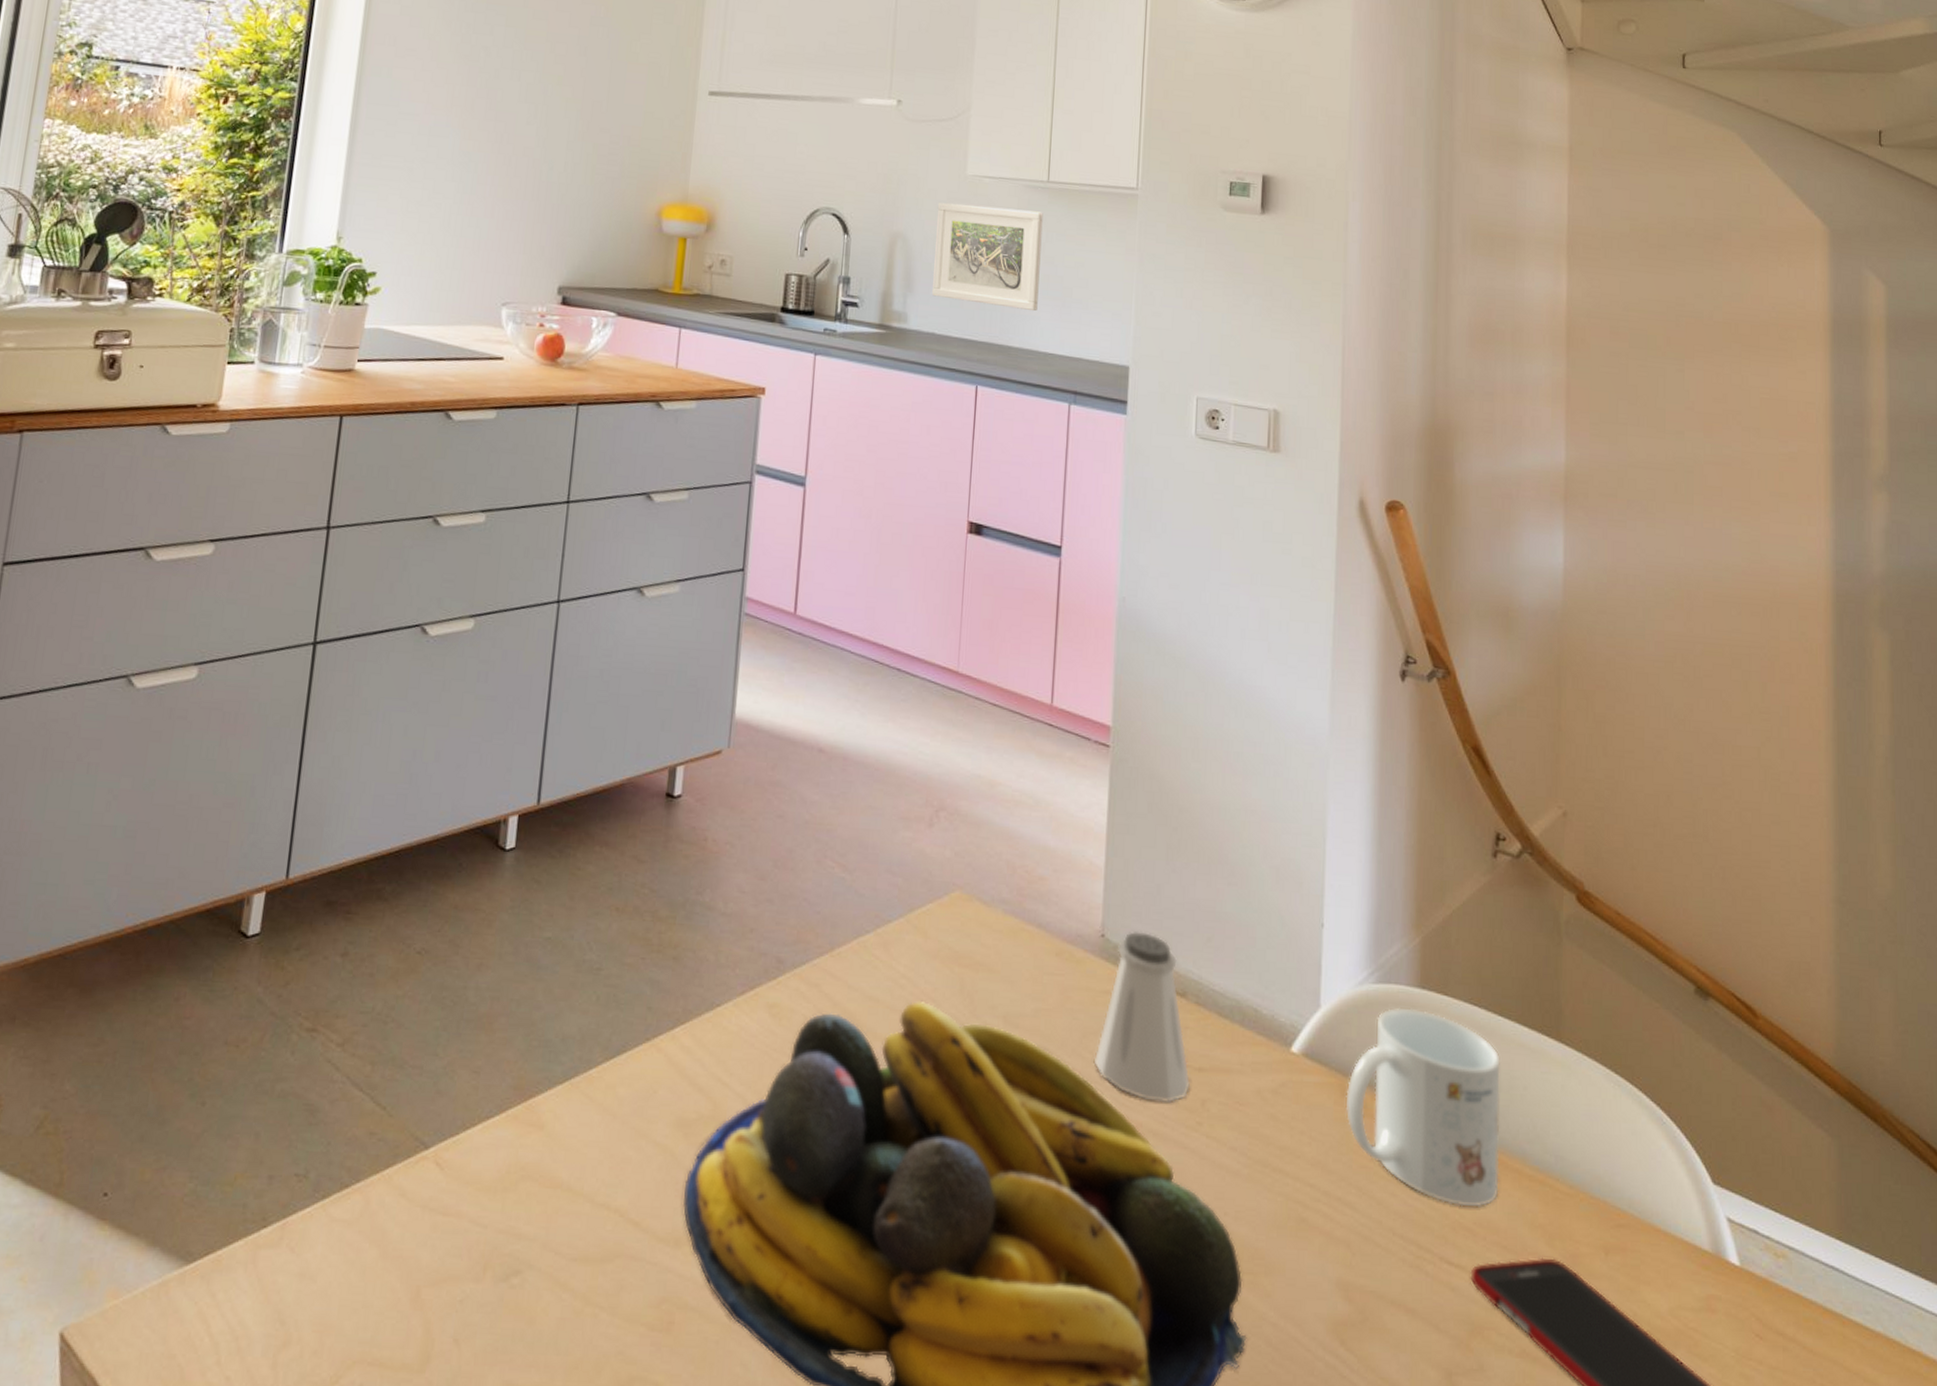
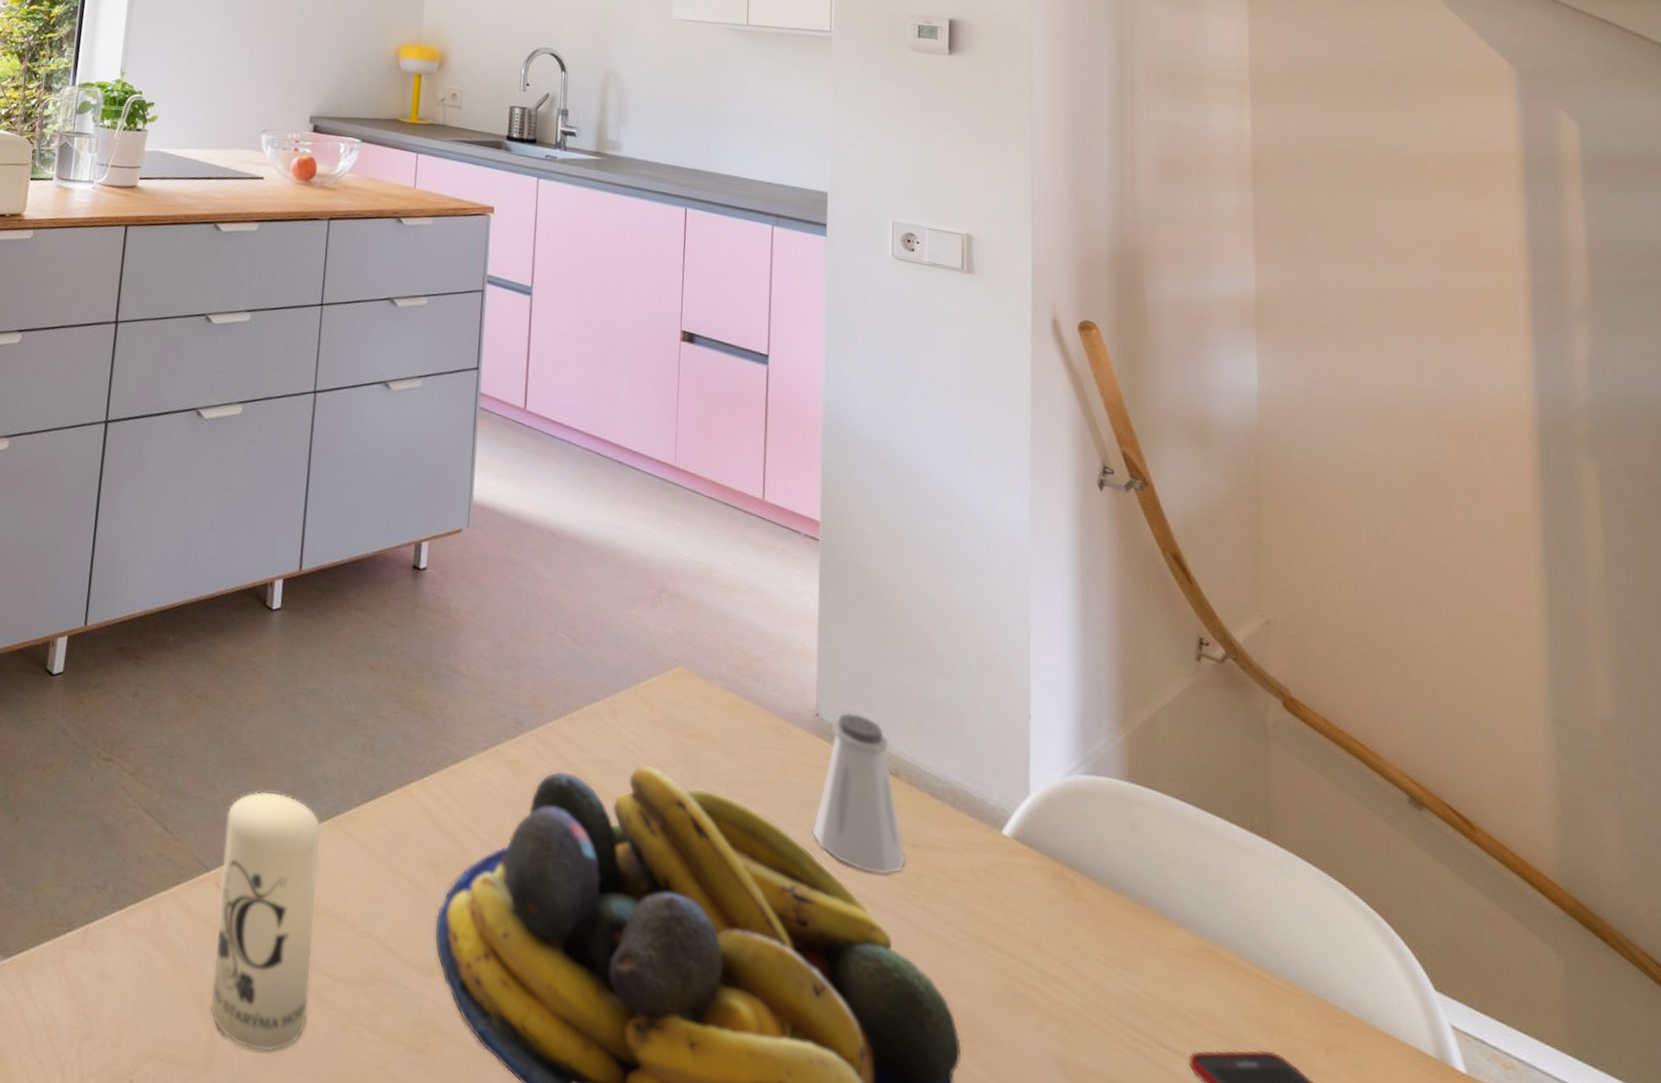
candle: none [427,1055,558,1345] -> present [210,791,322,1052]
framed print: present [932,203,1043,311] -> none [643,44,744,141]
mug: present [1345,1007,1500,1208] -> none [1058,799,1215,996]

